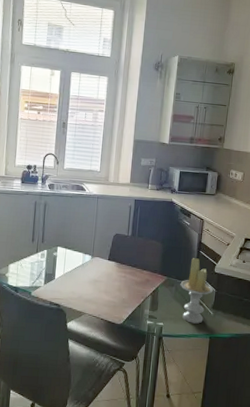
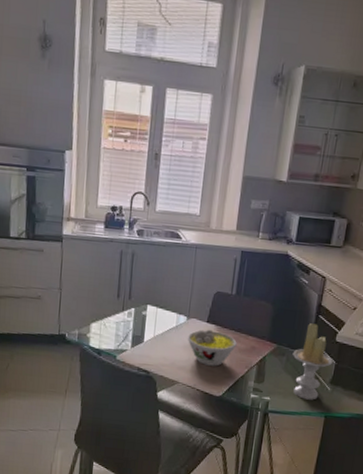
bowl: none [92,266,134,298] -> present [187,329,237,366]

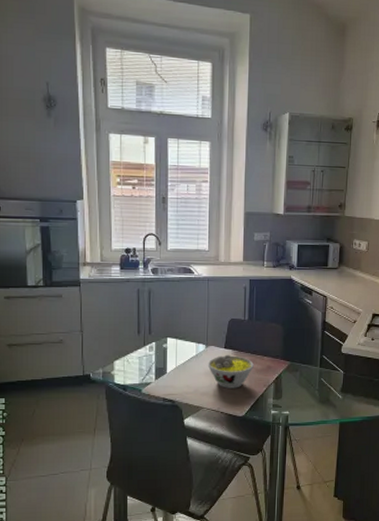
candle: present [292,323,333,400] -> none [305,339,341,409]

